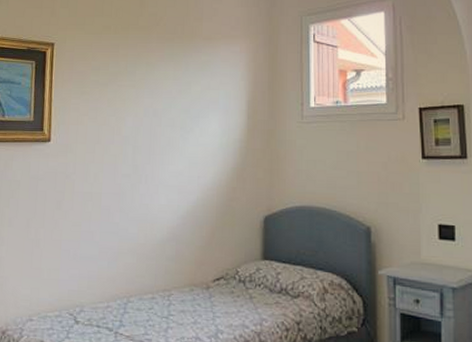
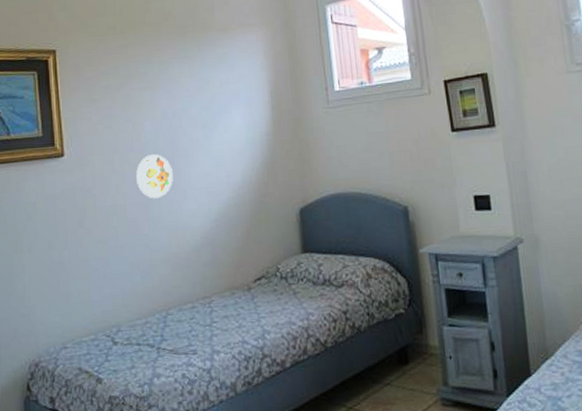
decorative plate: none [113,149,148,191] -> present [136,154,173,199]

